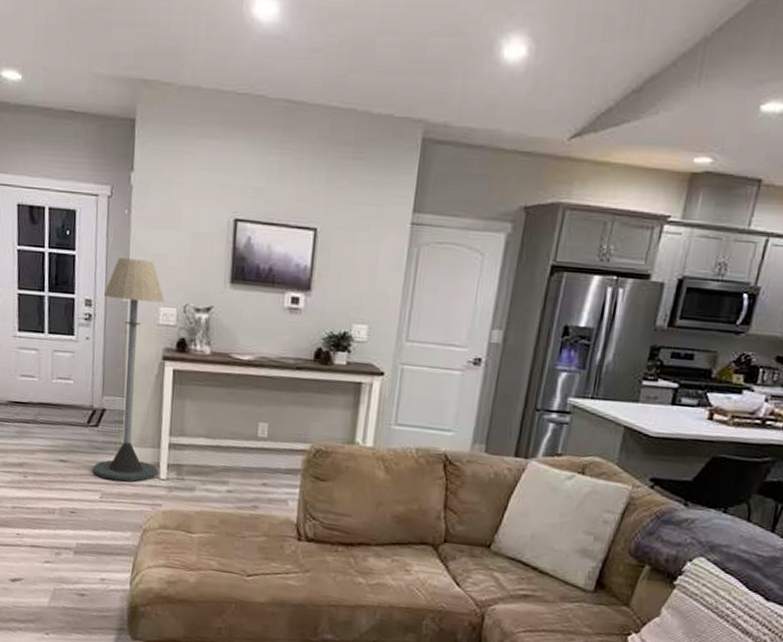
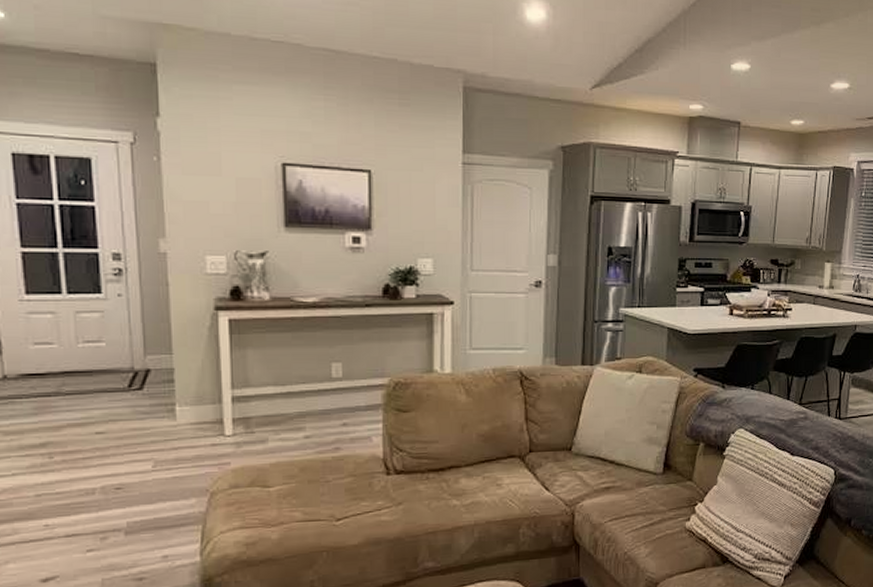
floor lamp: present [93,258,165,482] -> none [135,207,223,446]

